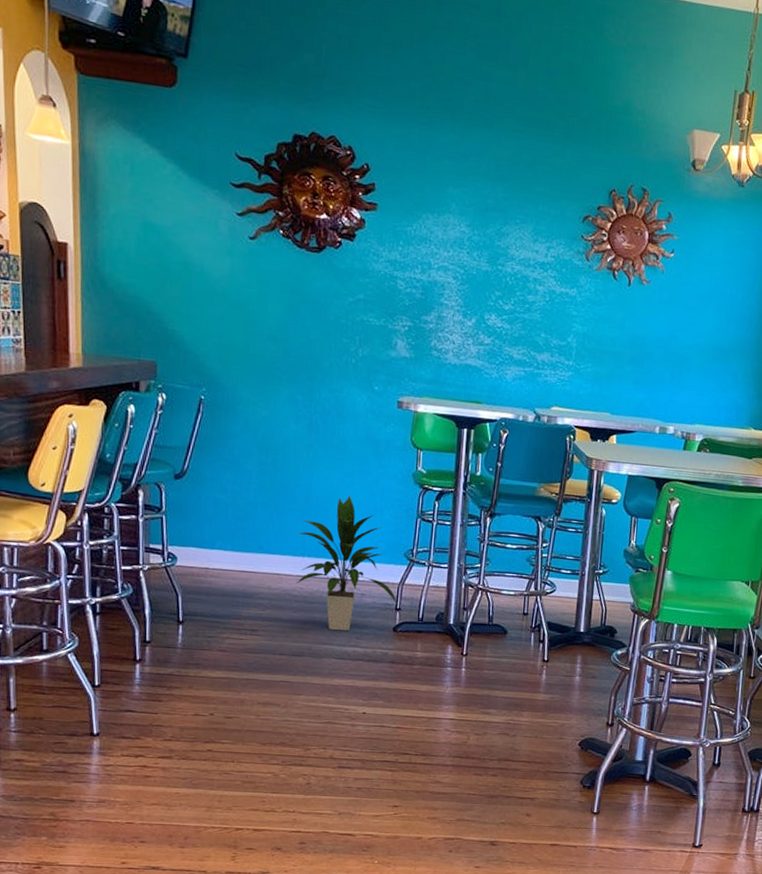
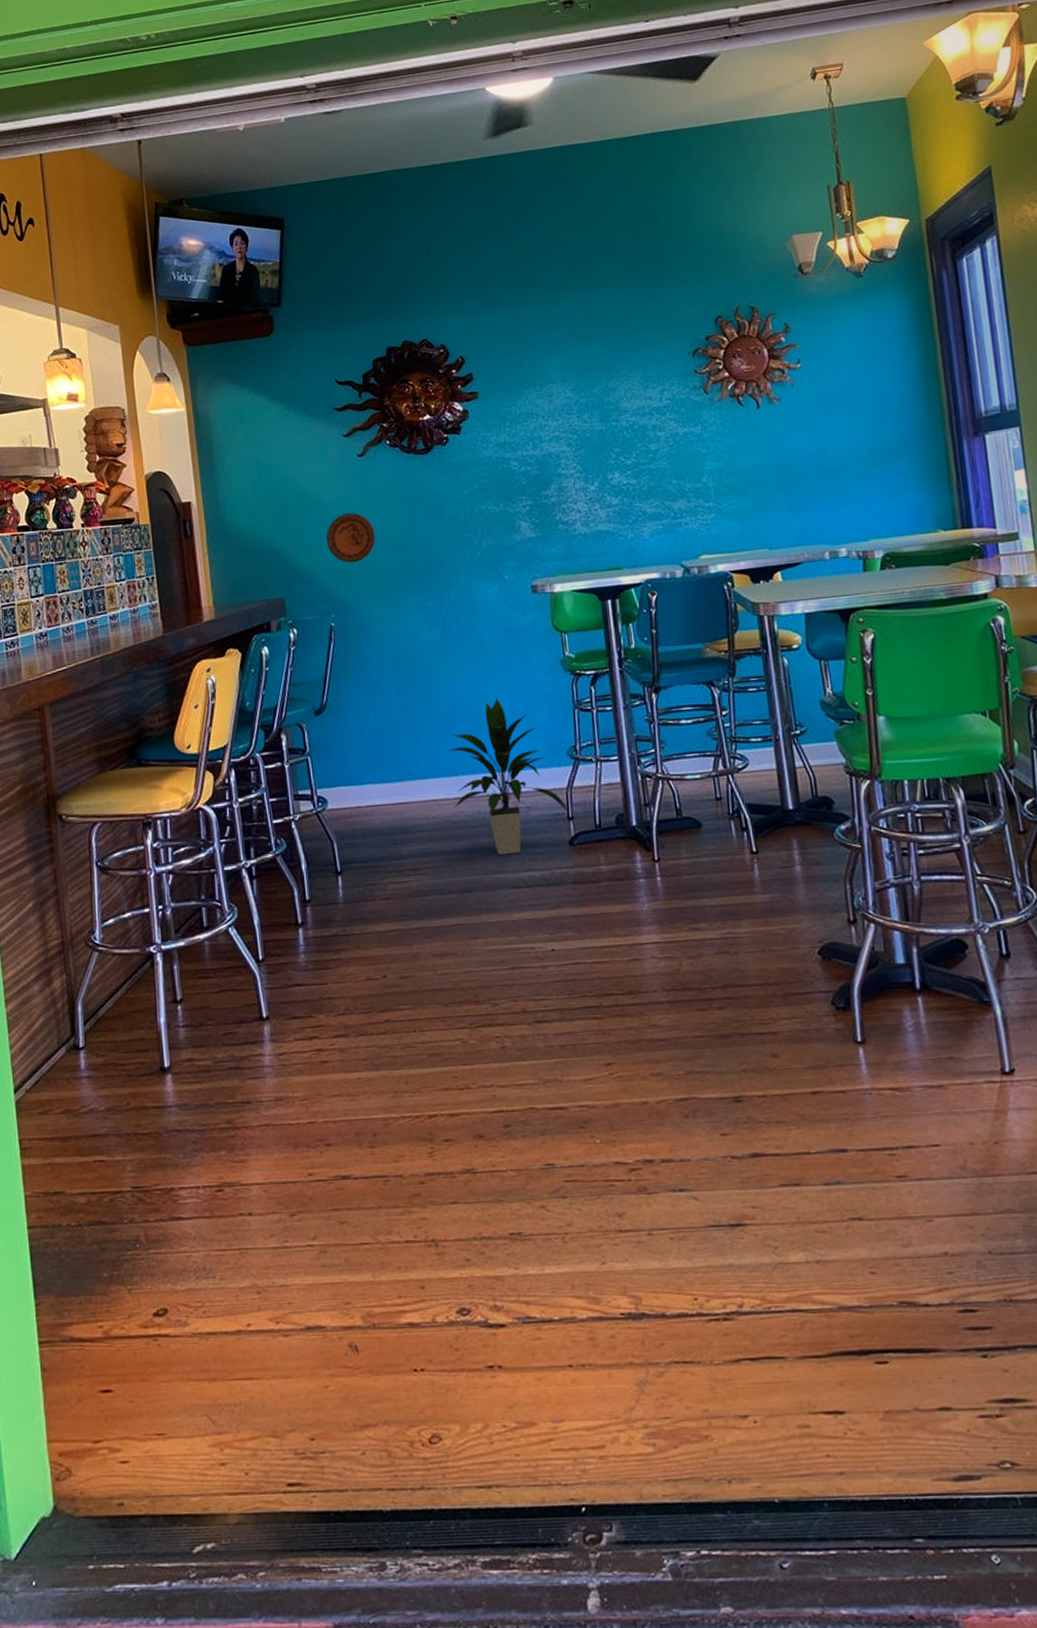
decorative plate: none [206,292,256,344] -> present [326,513,376,564]

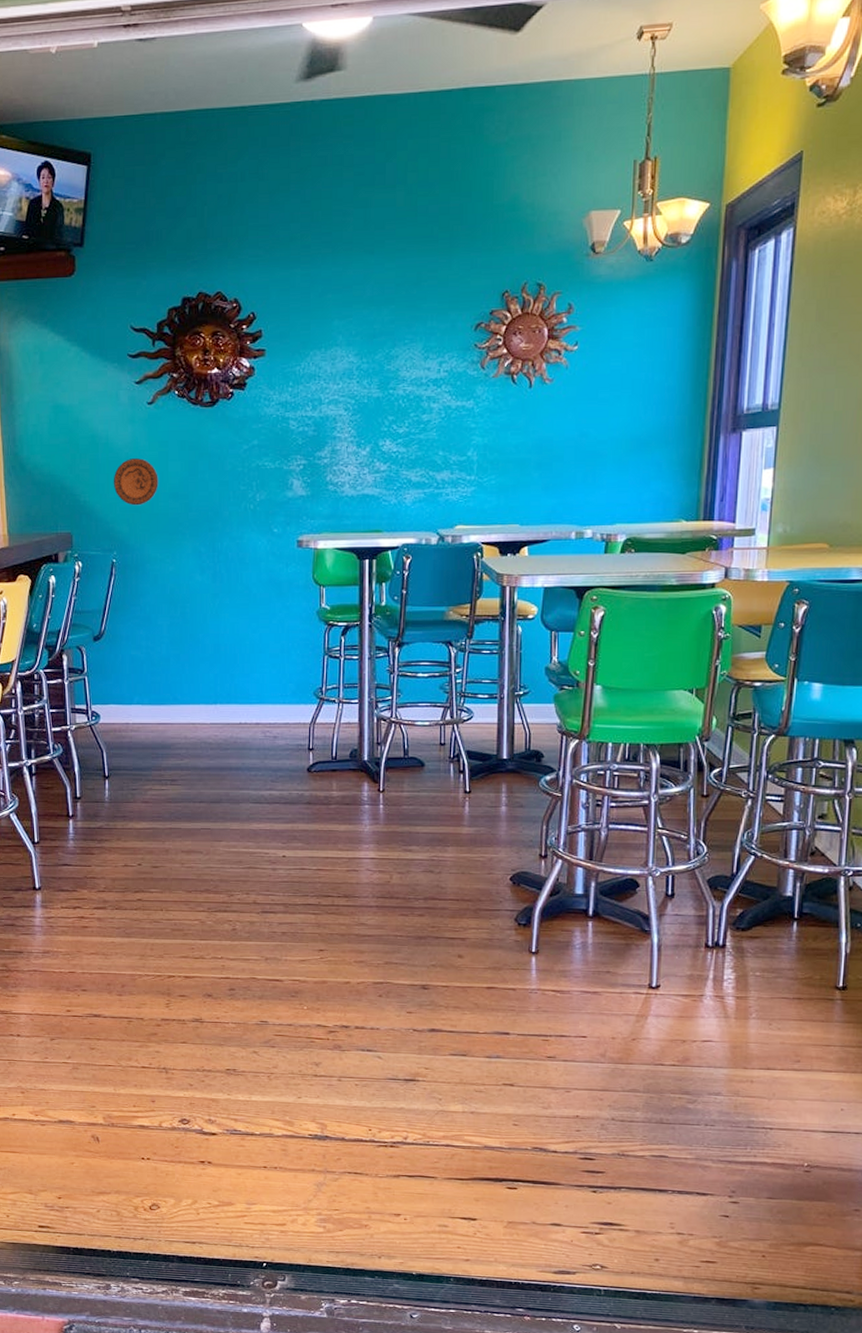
indoor plant: present [446,698,569,856] -> none [207,640,310,775]

